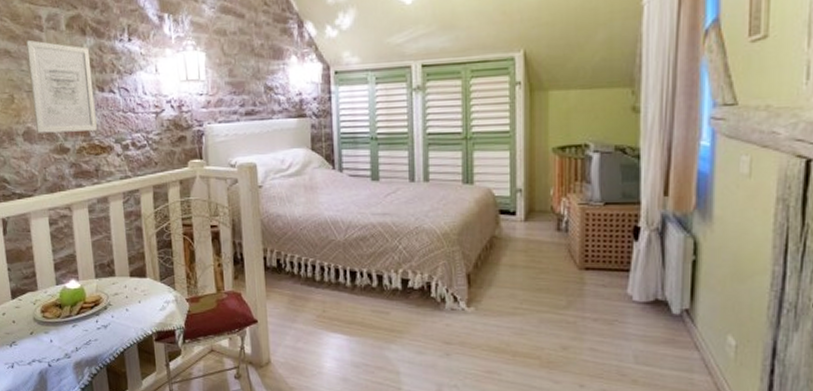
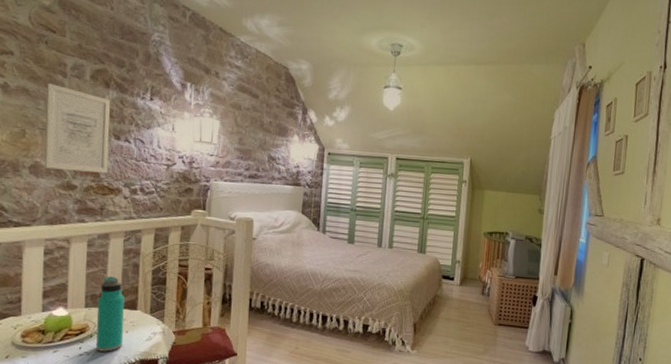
water bottle: none [106,243,138,324] -> present [96,276,124,352]

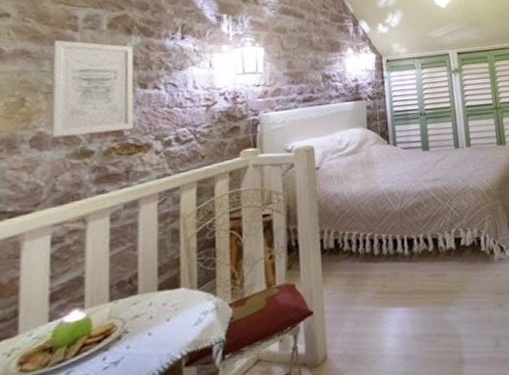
water bottle: present [96,276,124,352] -> none [126,252,164,357]

